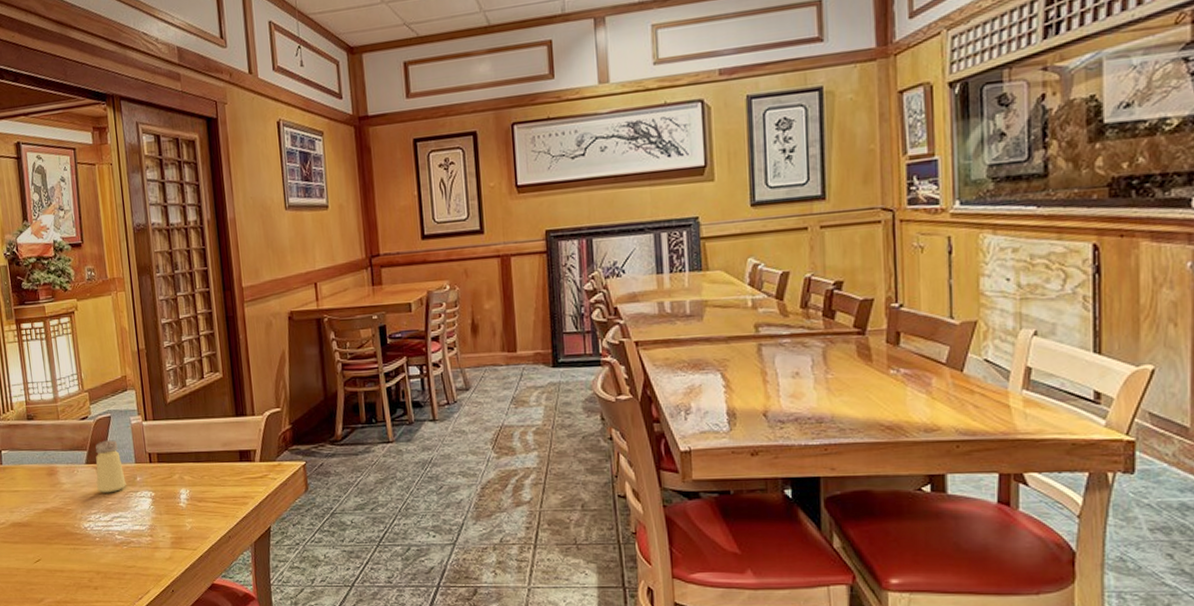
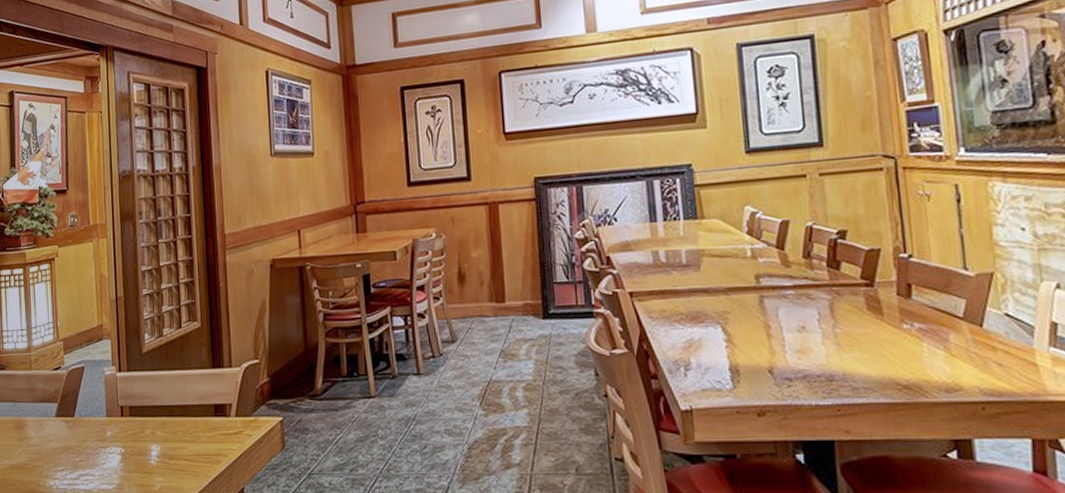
saltshaker: present [95,440,126,493] -> none [65,392,96,449]

